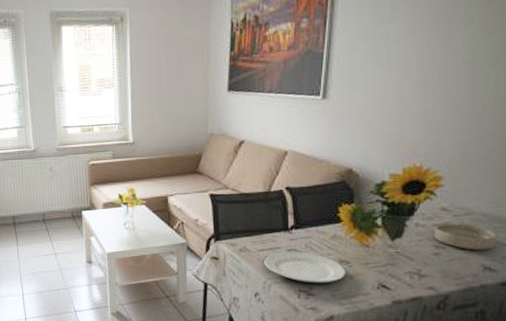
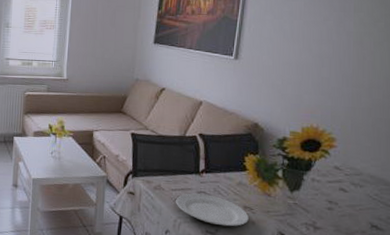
bowl: present [433,223,497,250] -> none [327,181,383,210]

